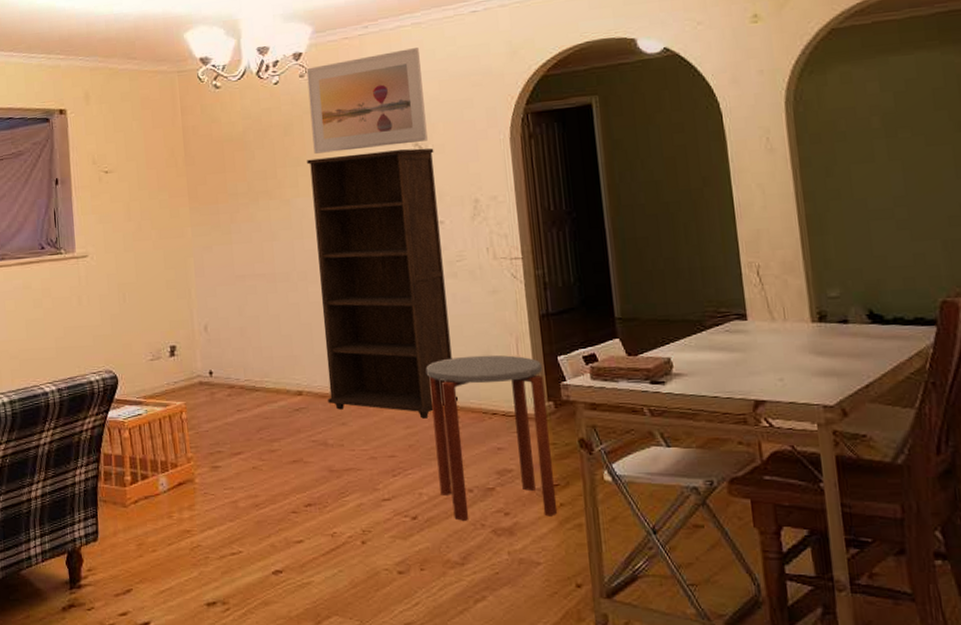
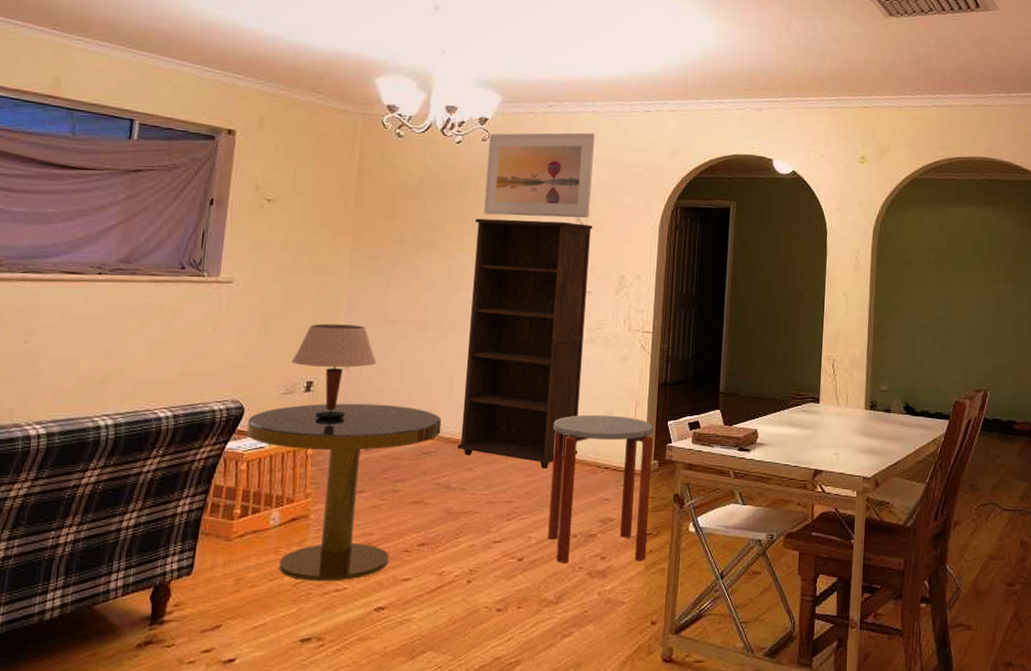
side table: none [122,362,308,545] -> present [246,403,442,581]
table lamp: none [152,285,233,383] -> present [291,323,377,420]

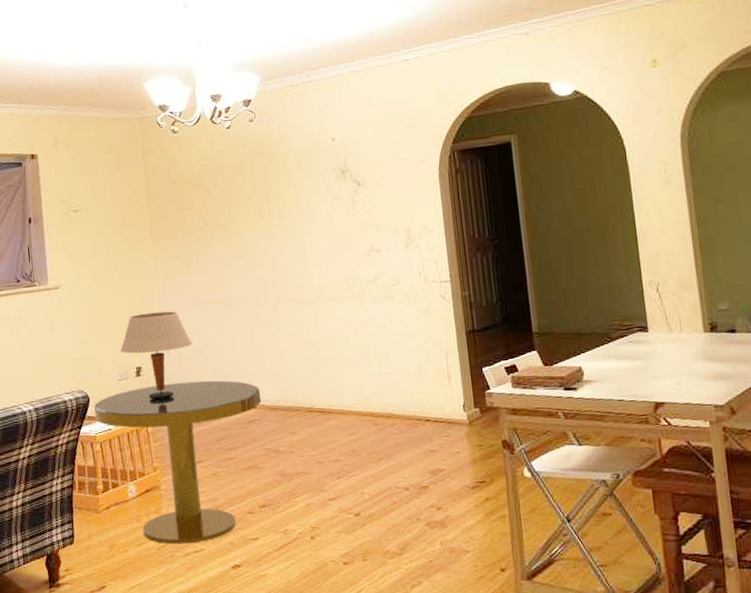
bookcase: present [457,218,593,469] -> none [257,184,396,426]
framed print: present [484,132,595,218] -> none [255,93,365,191]
side table: present [548,414,654,563] -> none [366,368,484,516]

